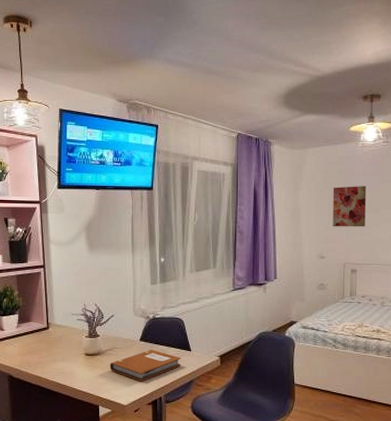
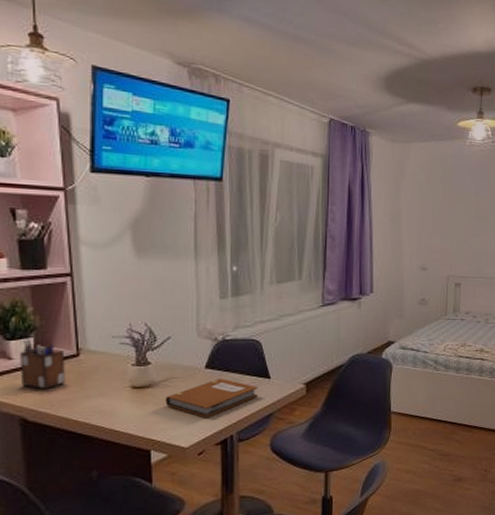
desk organizer: none [9,315,39,354] -> present [20,339,65,390]
wall art: present [333,186,367,227] -> none [436,189,474,236]

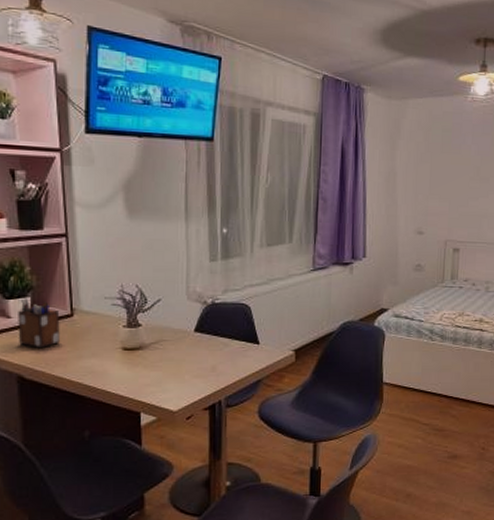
notebook: present [165,379,258,418] -> none [155,343,246,382]

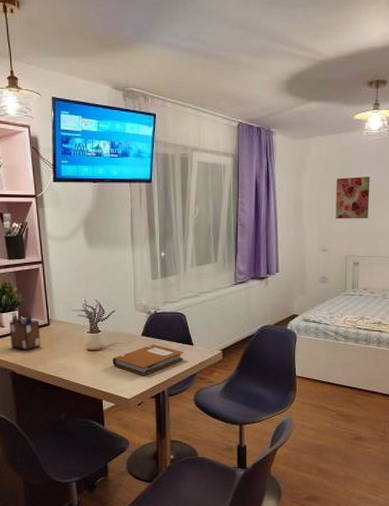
notebook: none [155,343,246,382] -> present [112,344,183,376]
wall art: none [434,148,475,199] -> present [335,176,370,219]

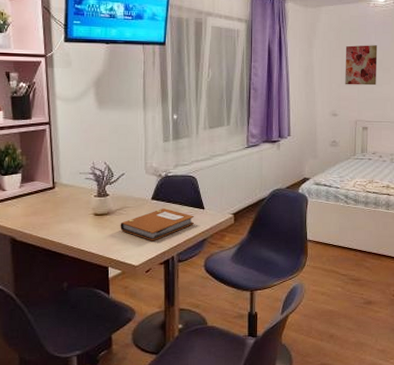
desk organizer: present [9,312,40,351] -> none [11,175,44,215]

